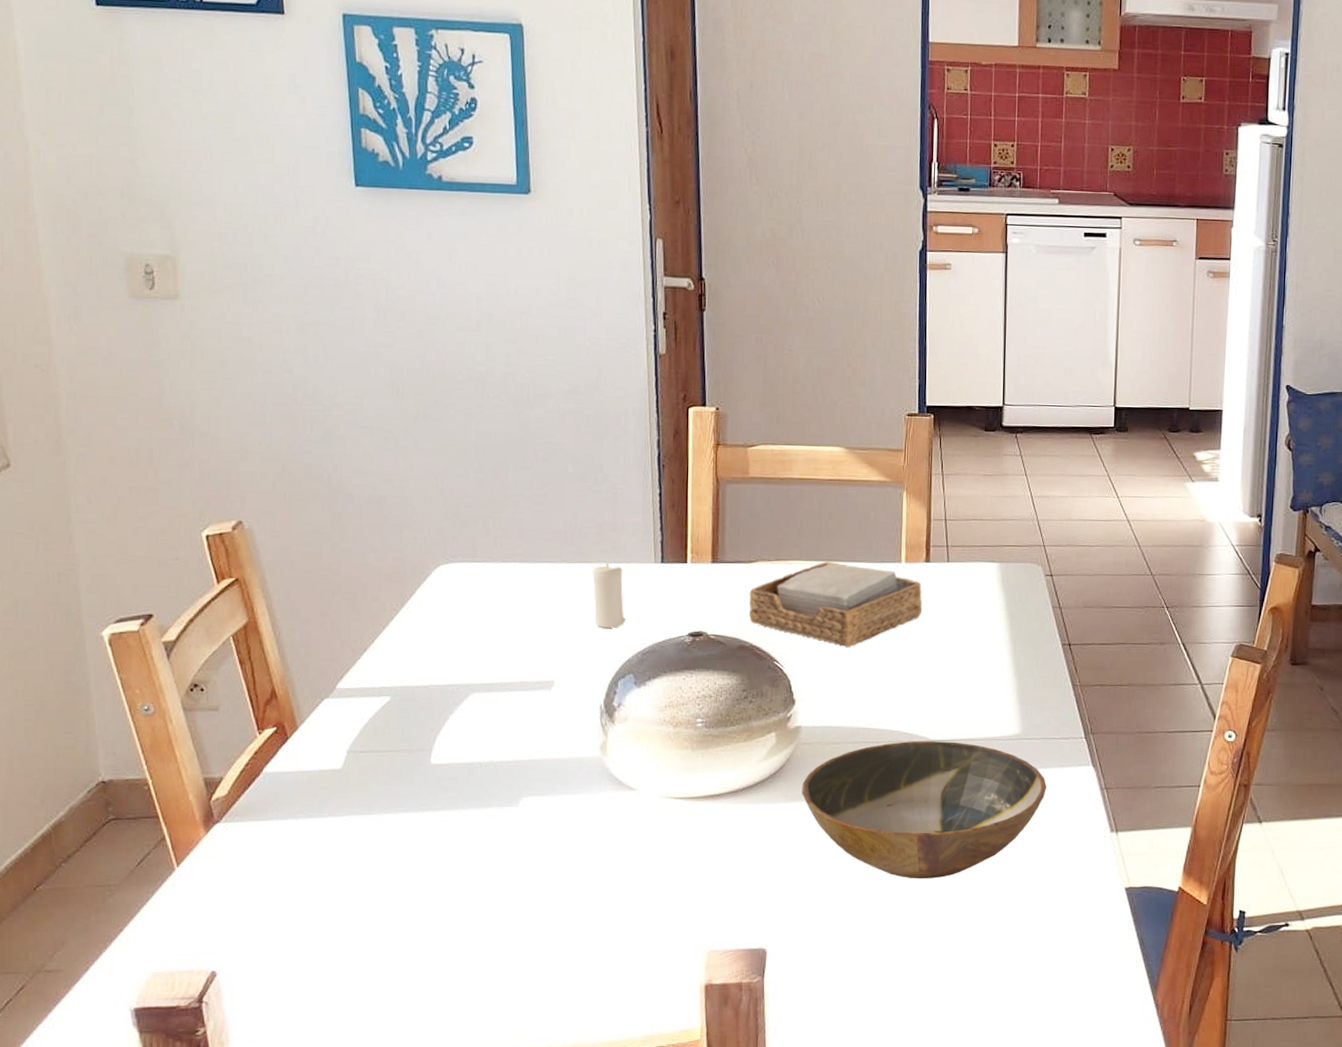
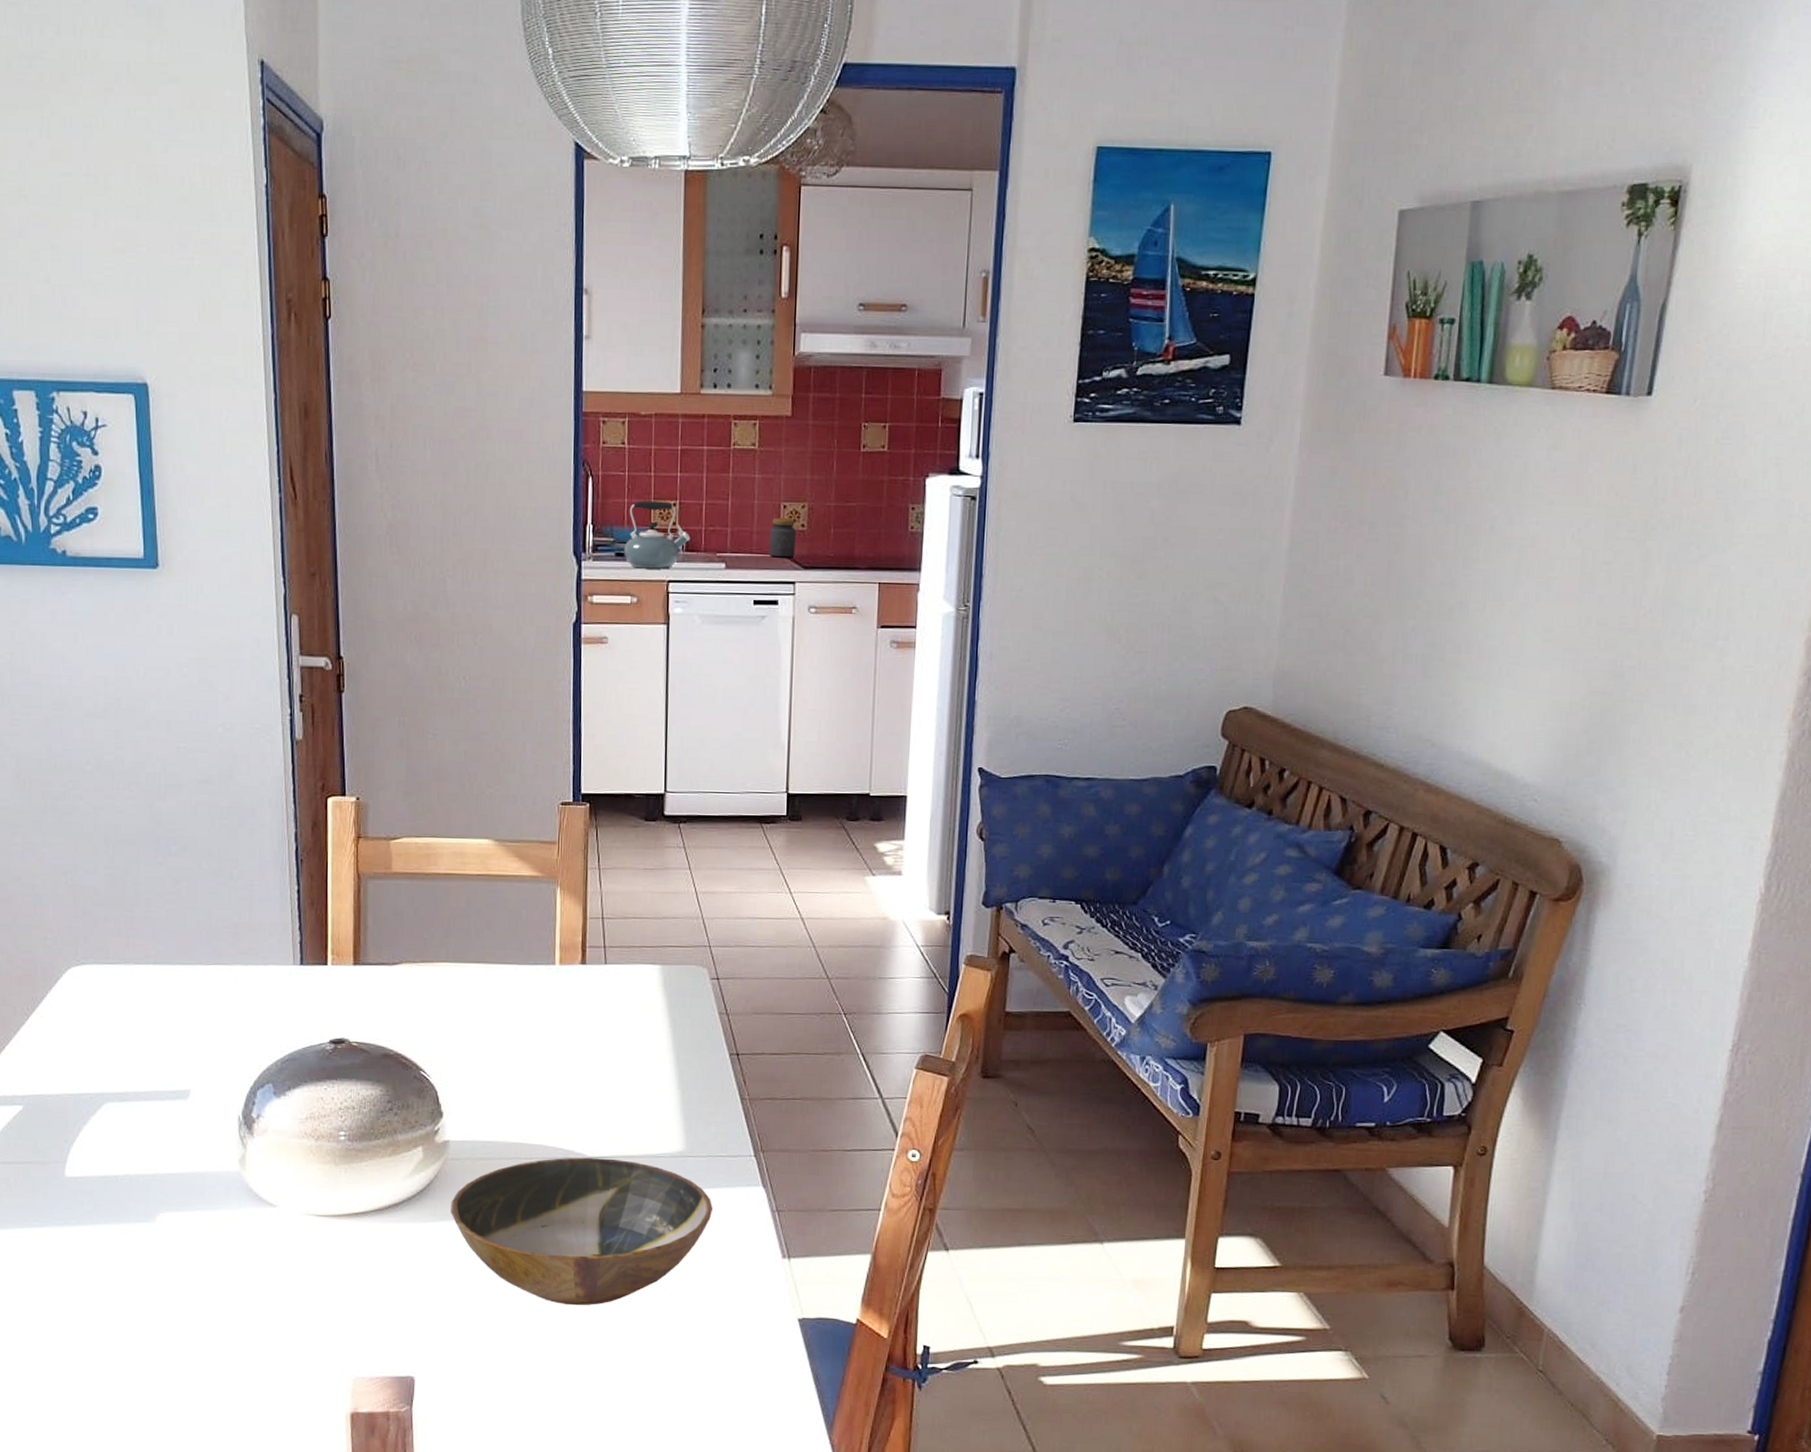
candle: present [592,563,626,628] -> none [229,965,264,1035]
napkin holder: present [749,562,923,647] -> none [393,964,578,1056]
kettle: none [966,141,1027,203] -> present [624,500,691,569]
jar: none [1097,159,1122,196] -> present [768,517,796,558]

